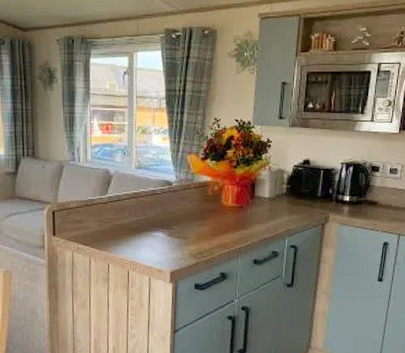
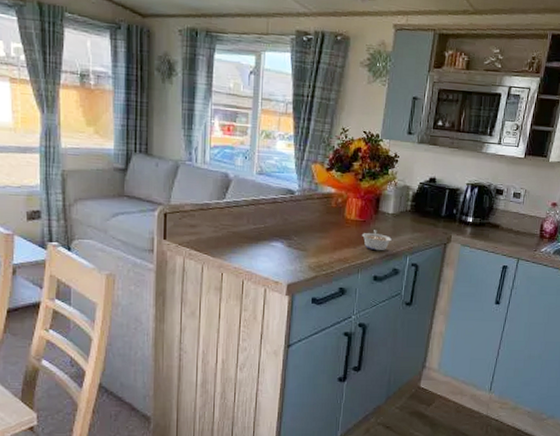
legume: none [239,214,269,235] -> present [361,230,392,251]

